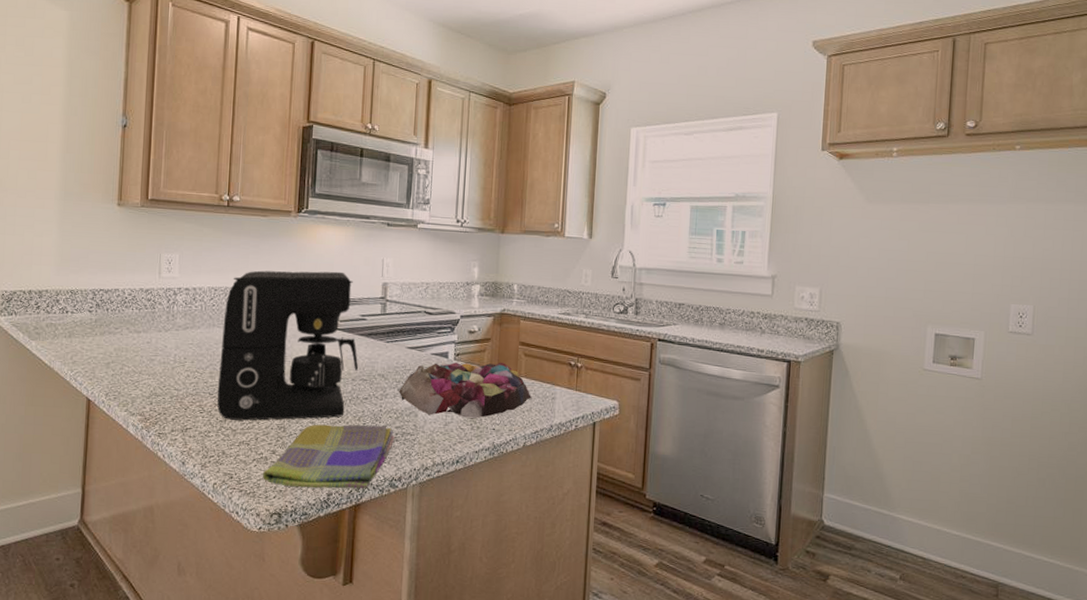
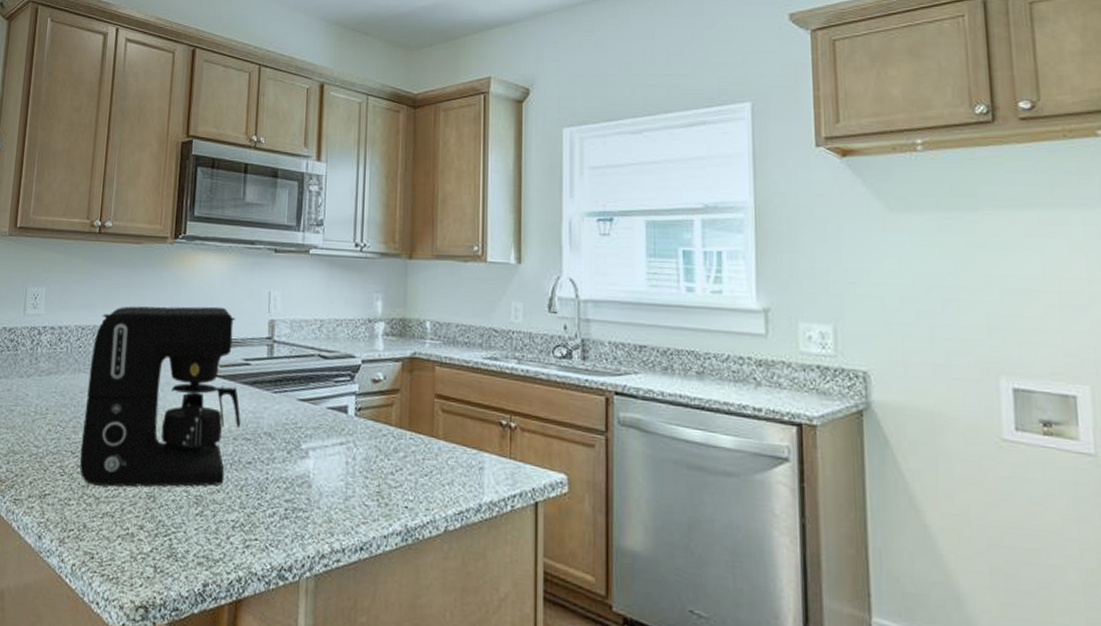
dish towel: present [262,424,395,489] -> none [127,493,284,580]
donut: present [399,362,531,418] -> none [288,419,453,492]

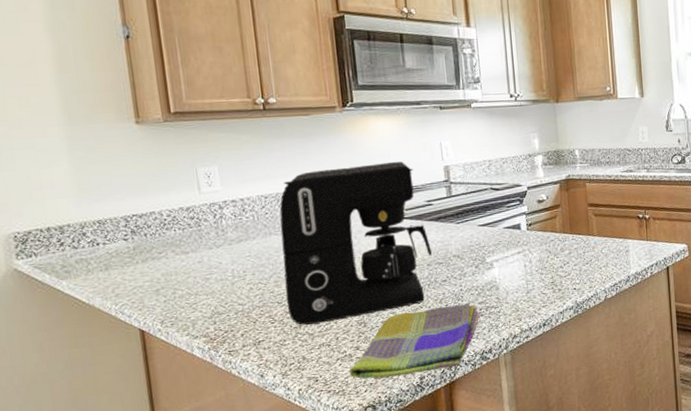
dish towel: none [127,493,284,580] -> present [349,303,480,379]

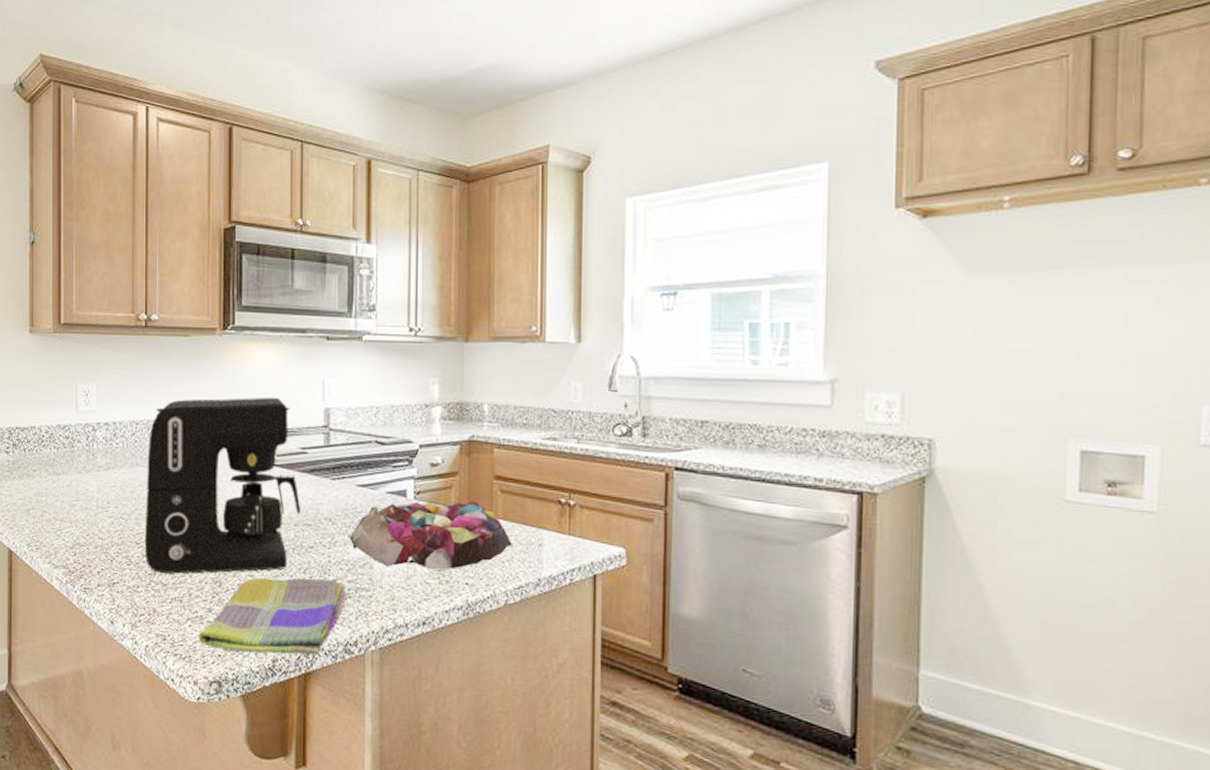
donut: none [477,225,606,287] -> present [350,500,512,570]

